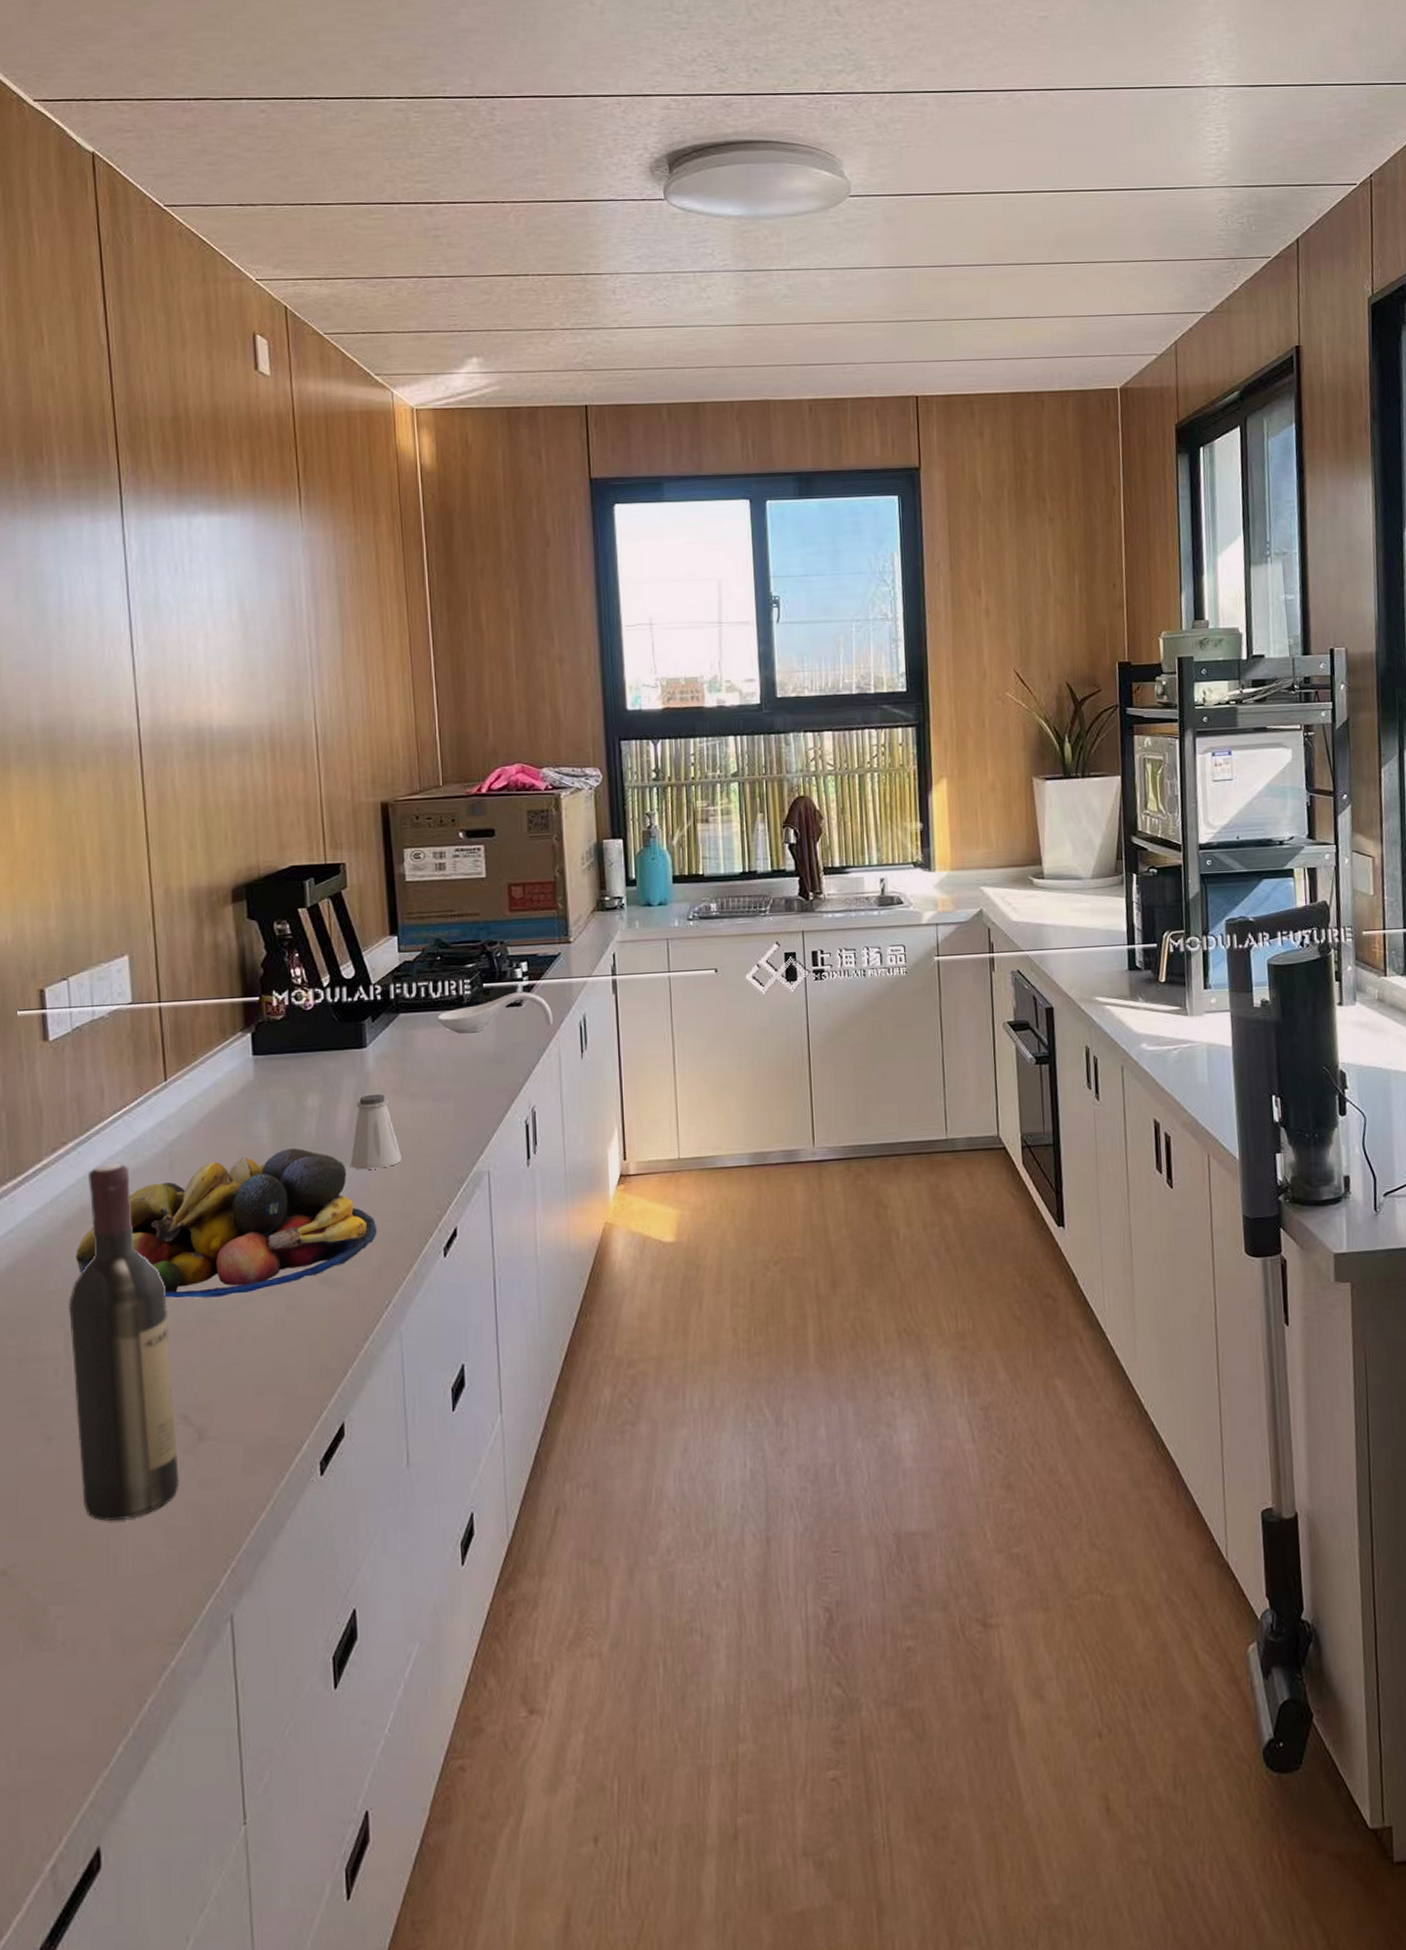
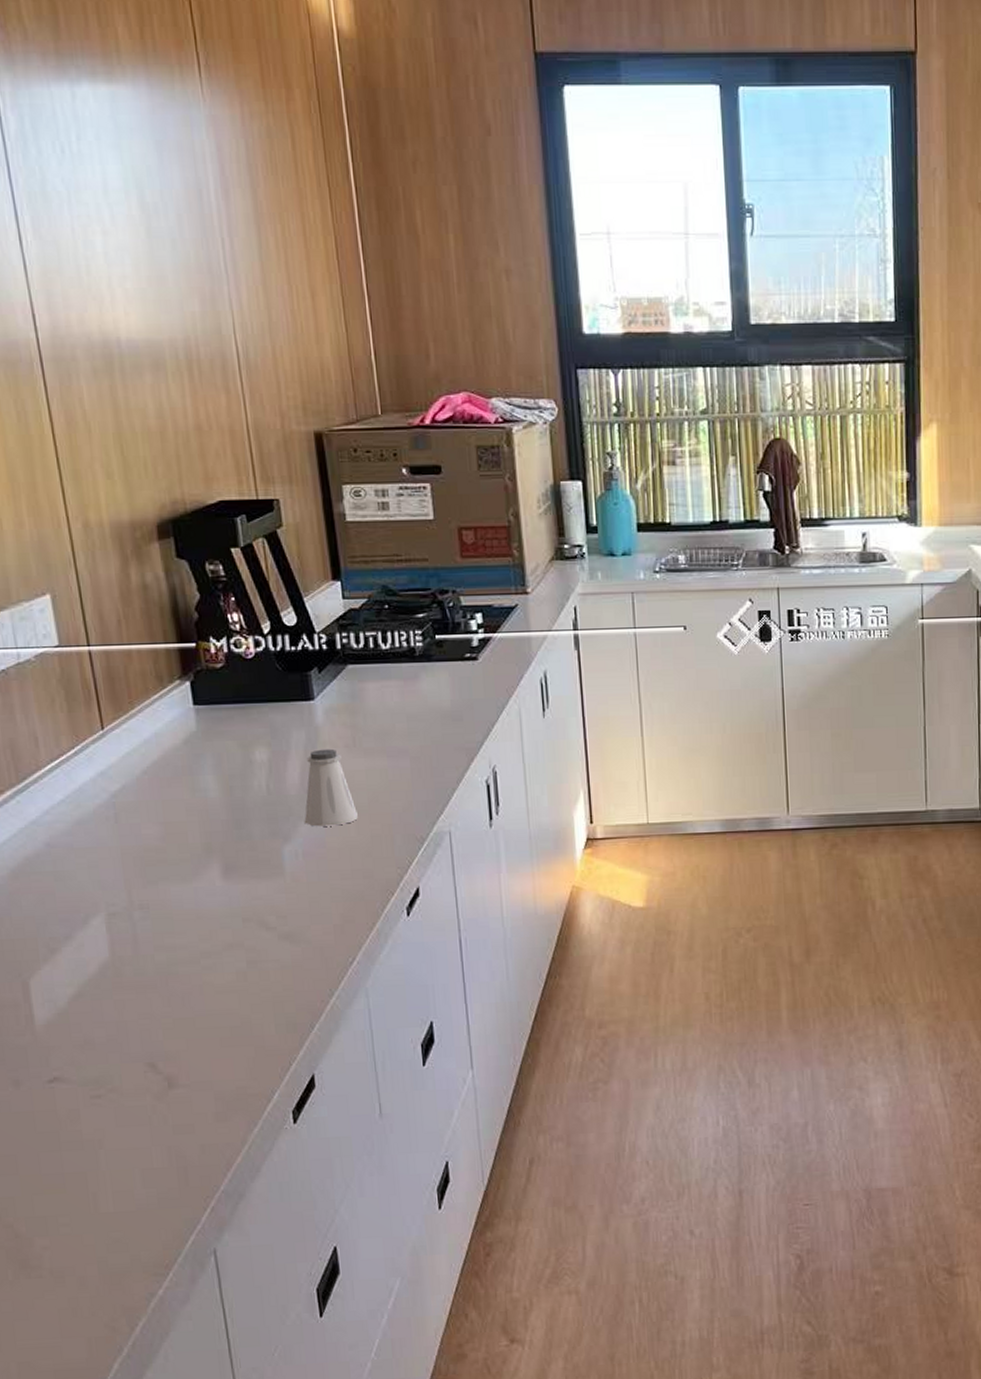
wine bottle: present [68,1163,179,1521] -> none [22,813,153,1161]
fruit bowl: present [75,1148,377,1299] -> none [25,803,337,951]
spoon rest: present [436,991,554,1034] -> none [387,645,512,688]

